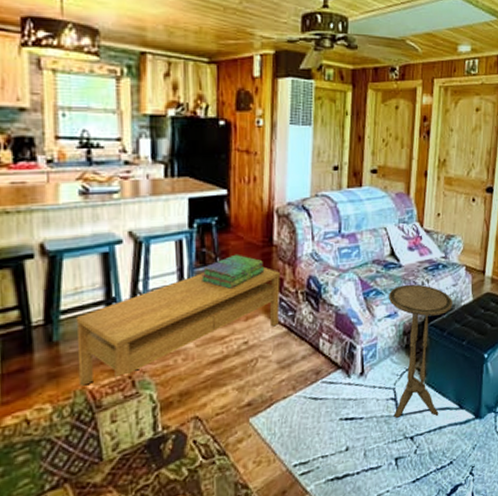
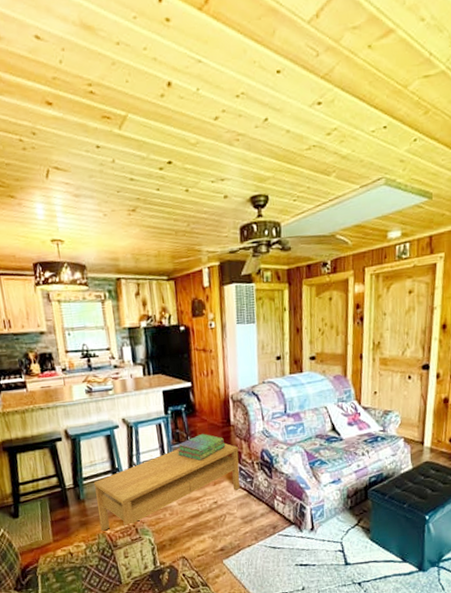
side table: present [388,284,453,419] -> none [331,455,393,567]

